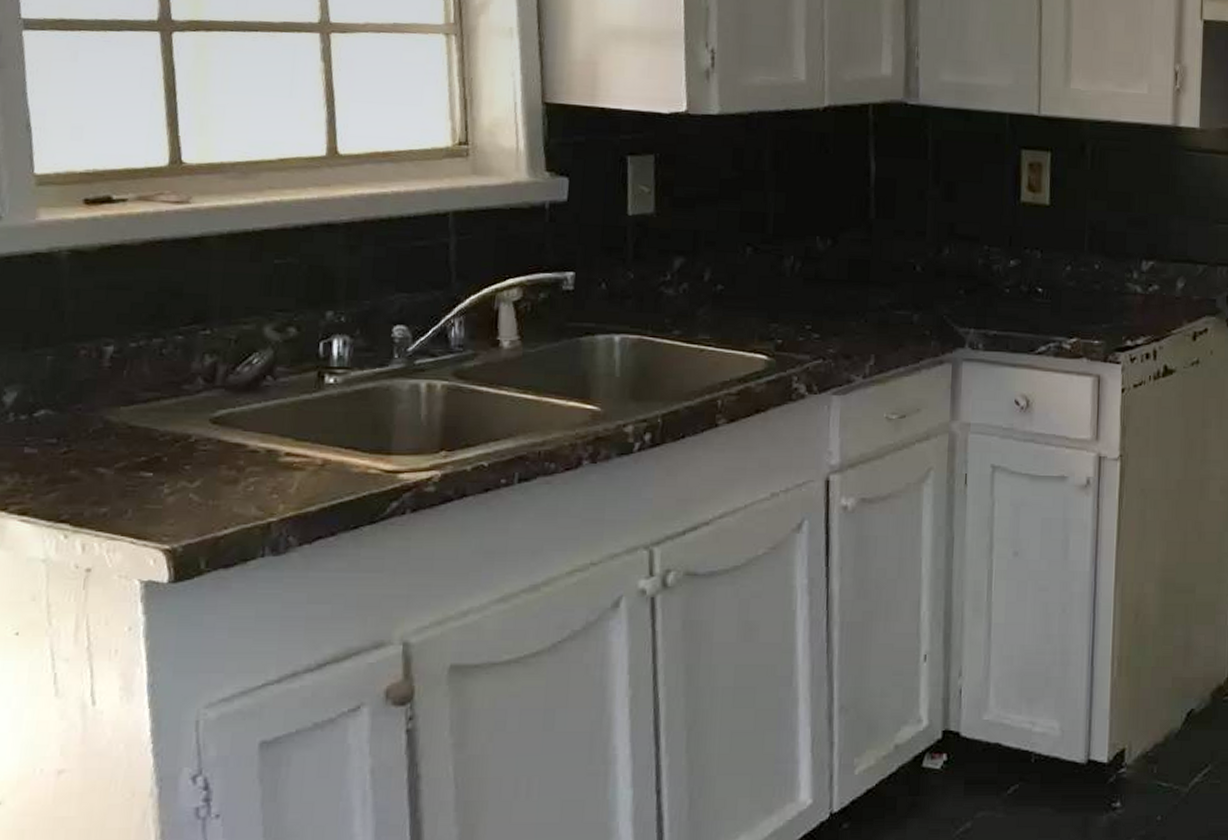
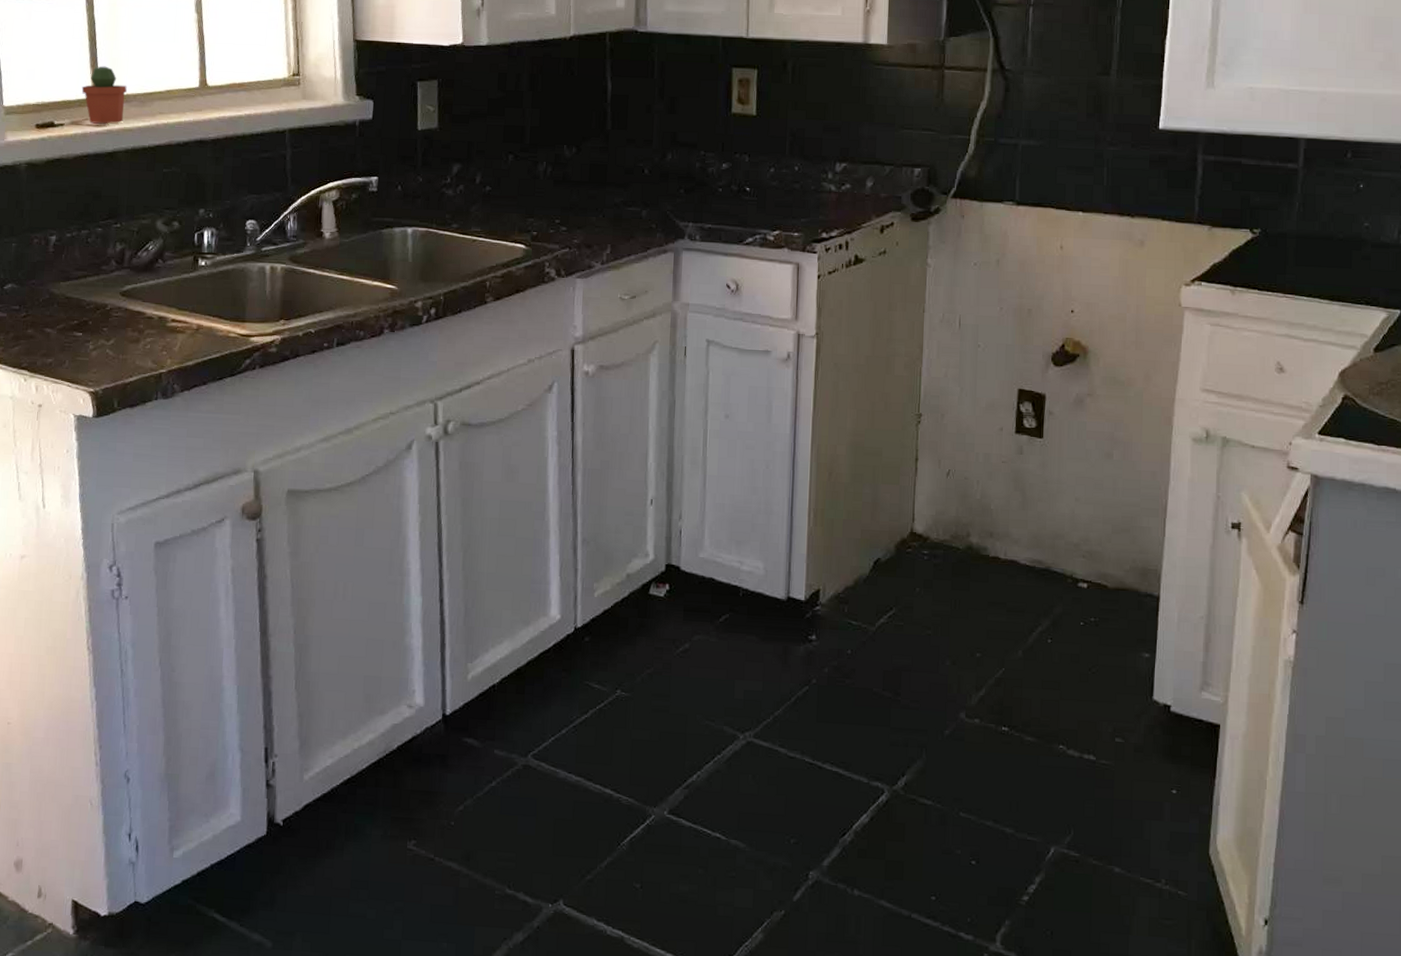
succulent plant: none [153,125,222,200] -> present [81,66,127,124]

